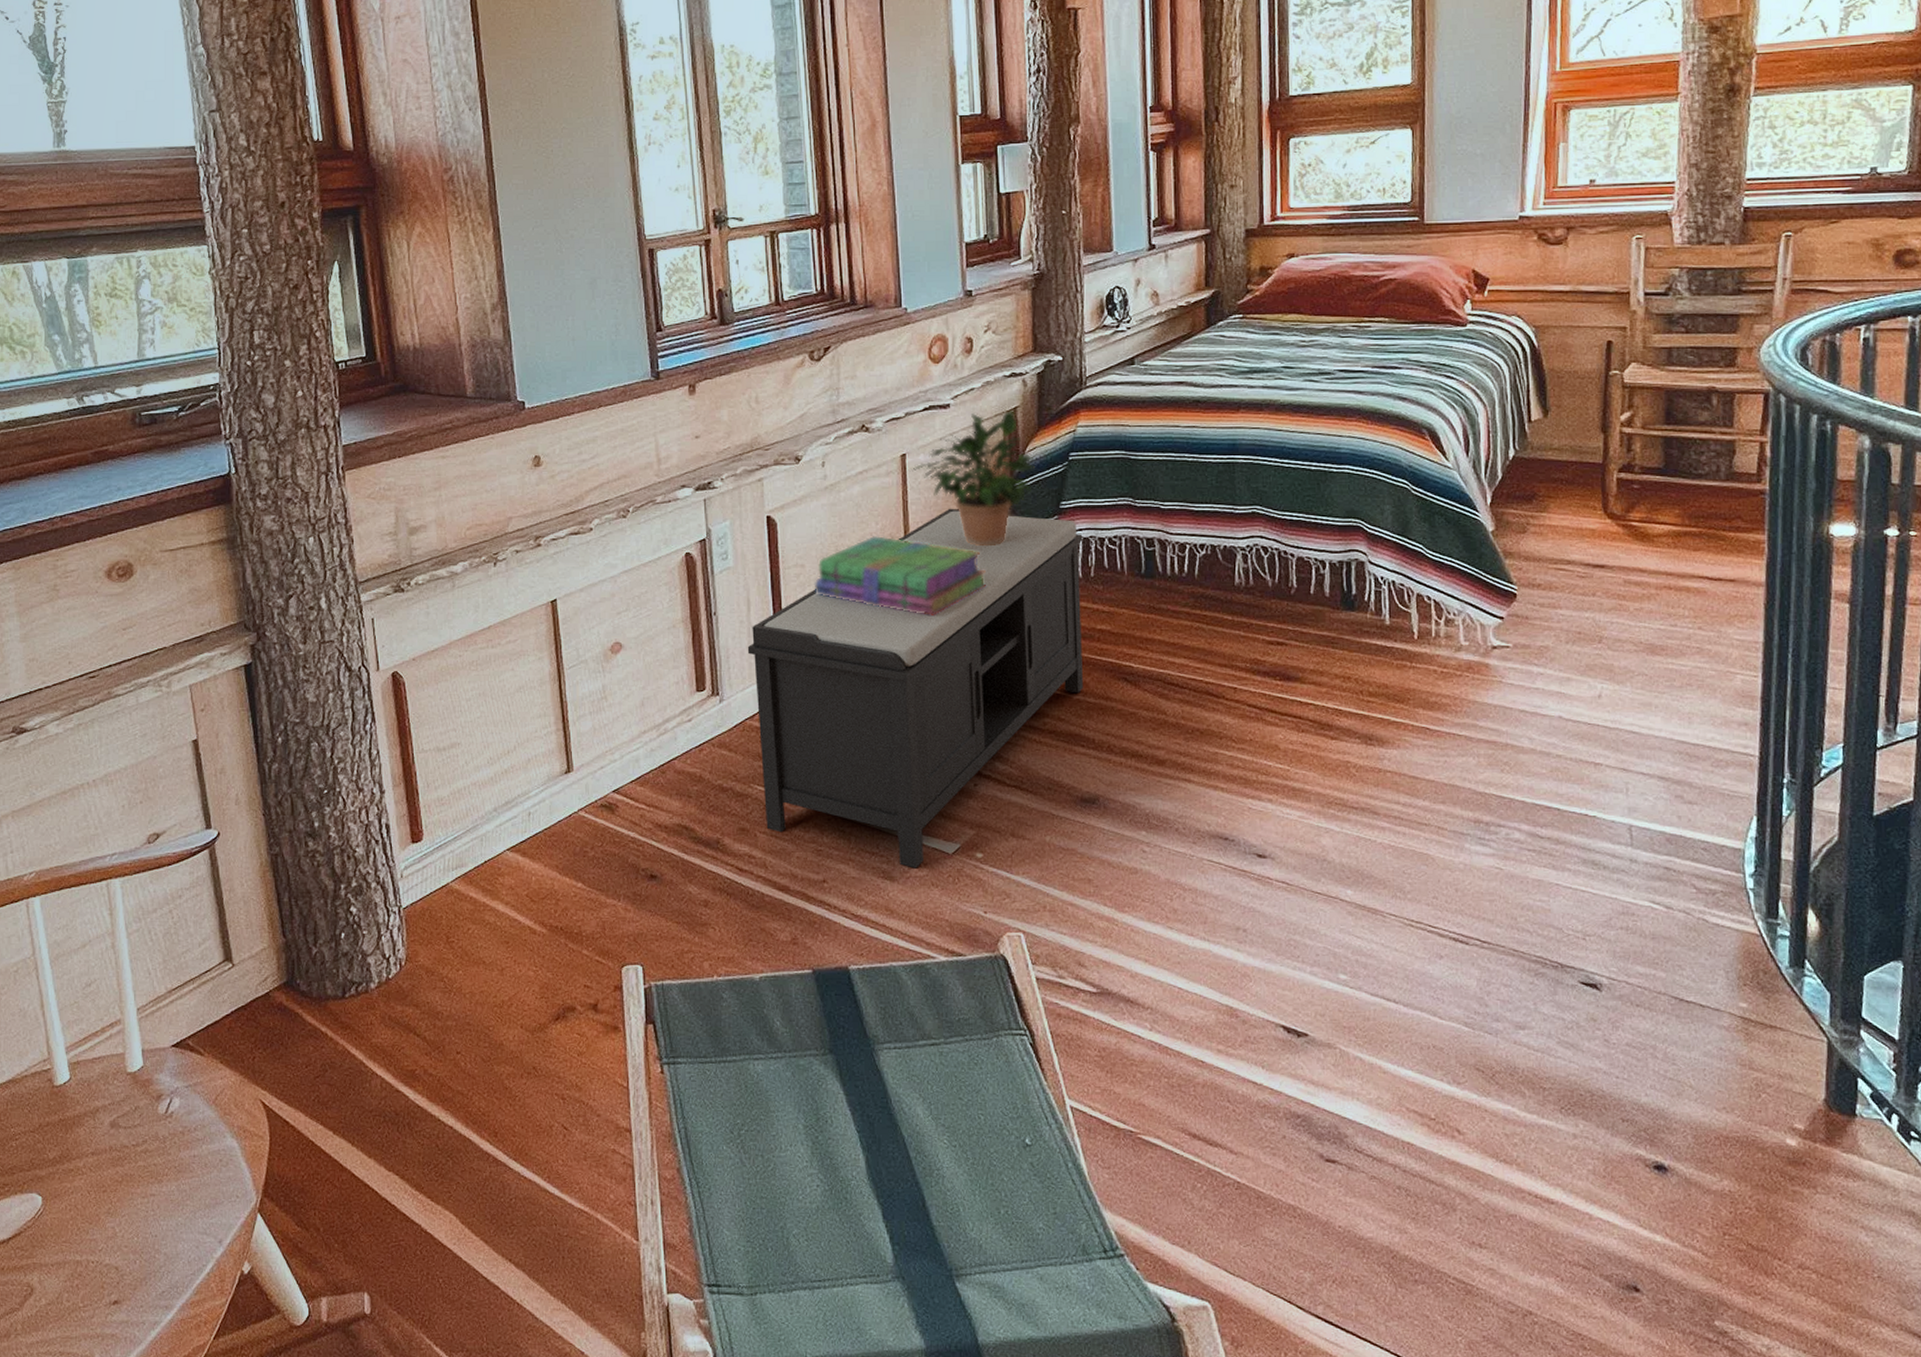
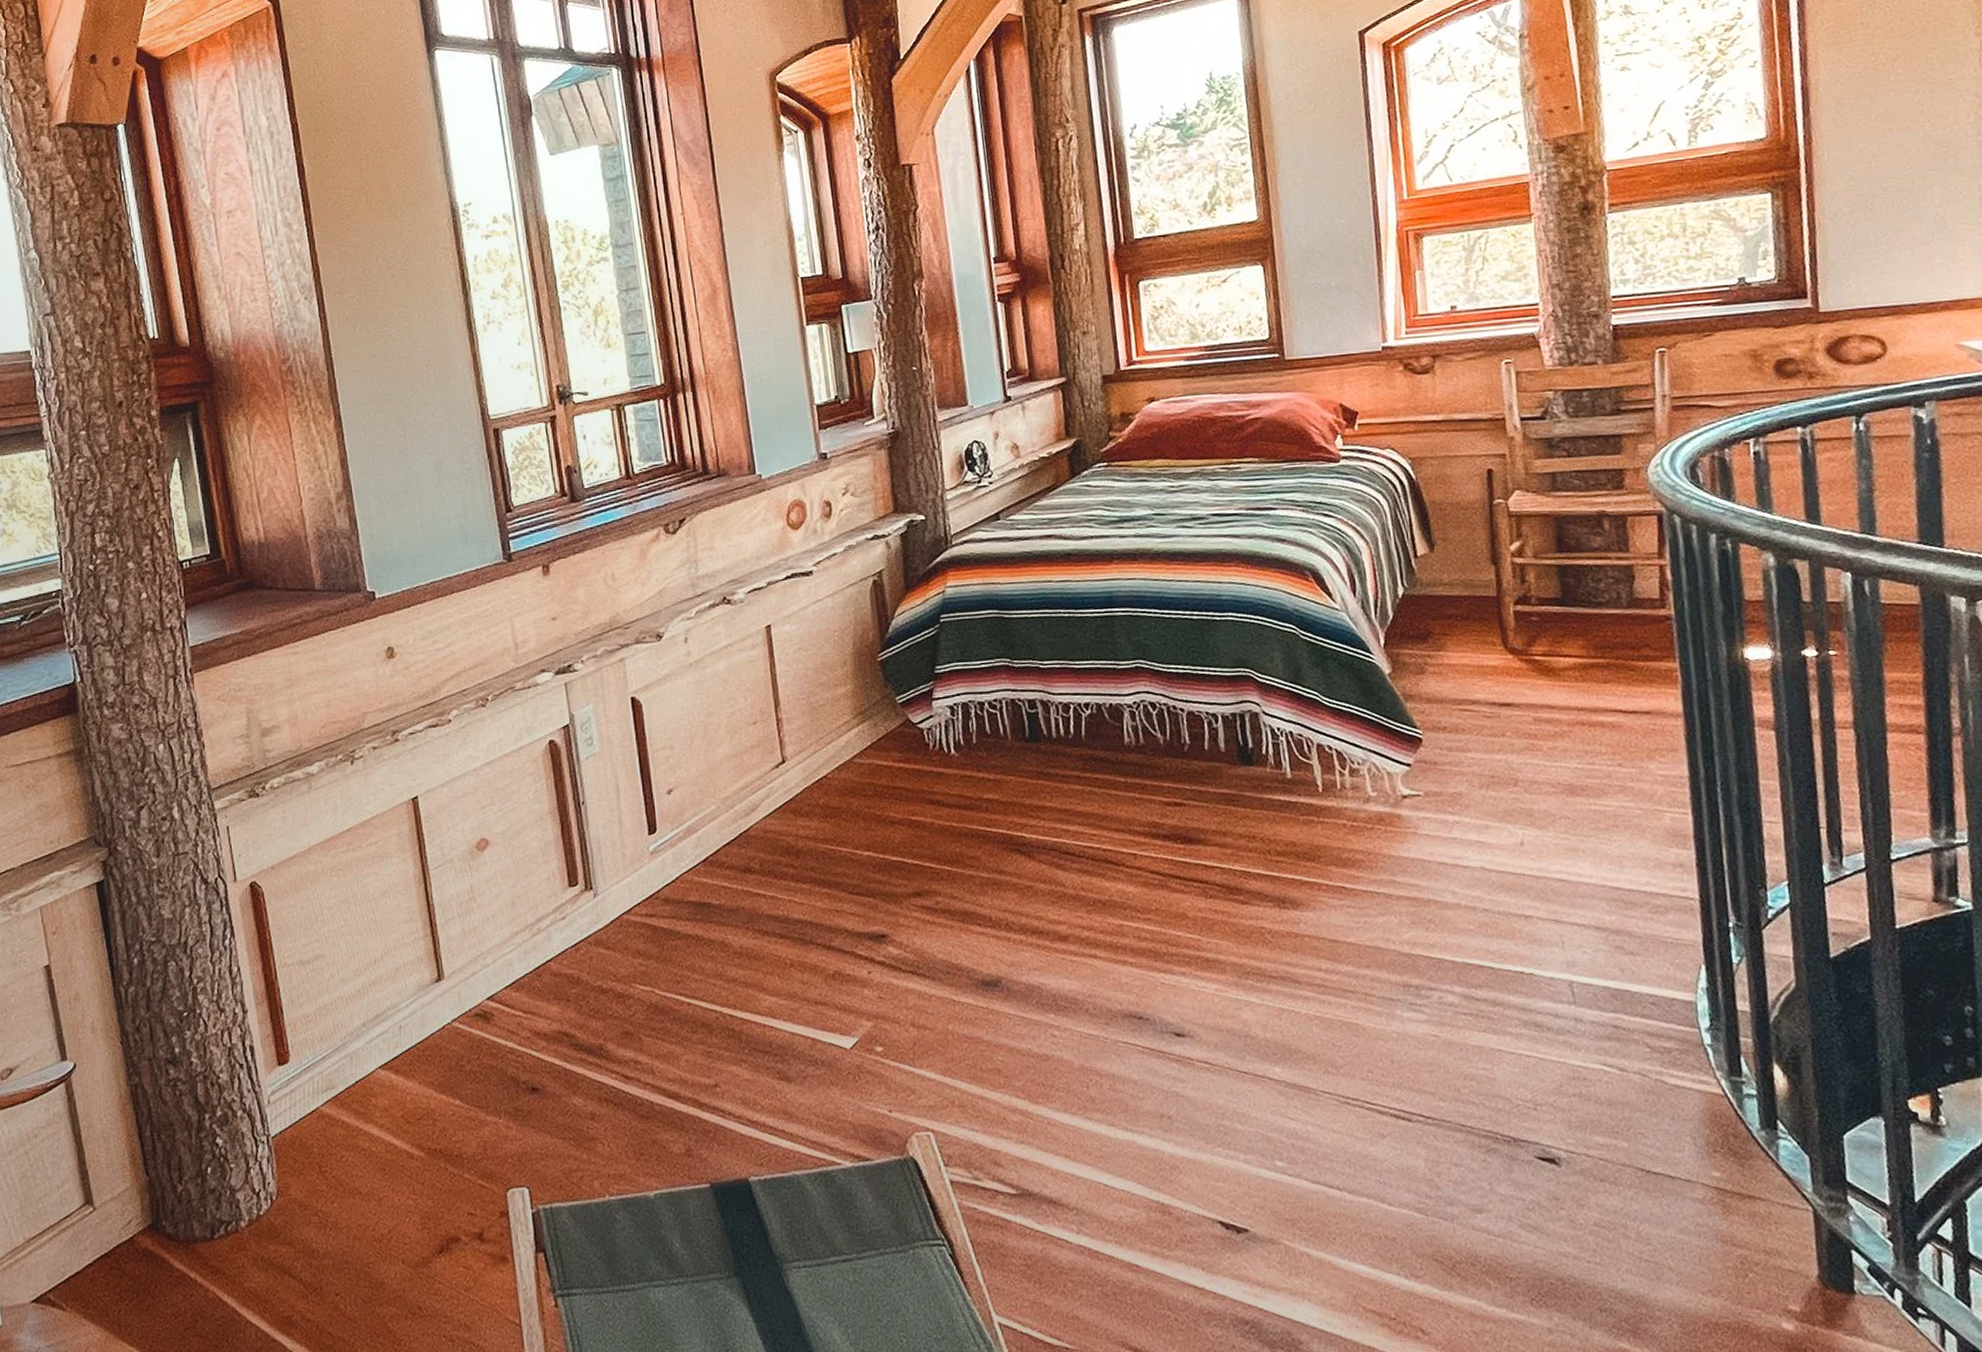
bench: present [747,508,1083,869] -> none [619,679,975,1067]
stack of books: present [814,535,987,615] -> none [684,711,866,793]
potted plant: present [909,410,1036,547] -> none [776,574,906,718]

